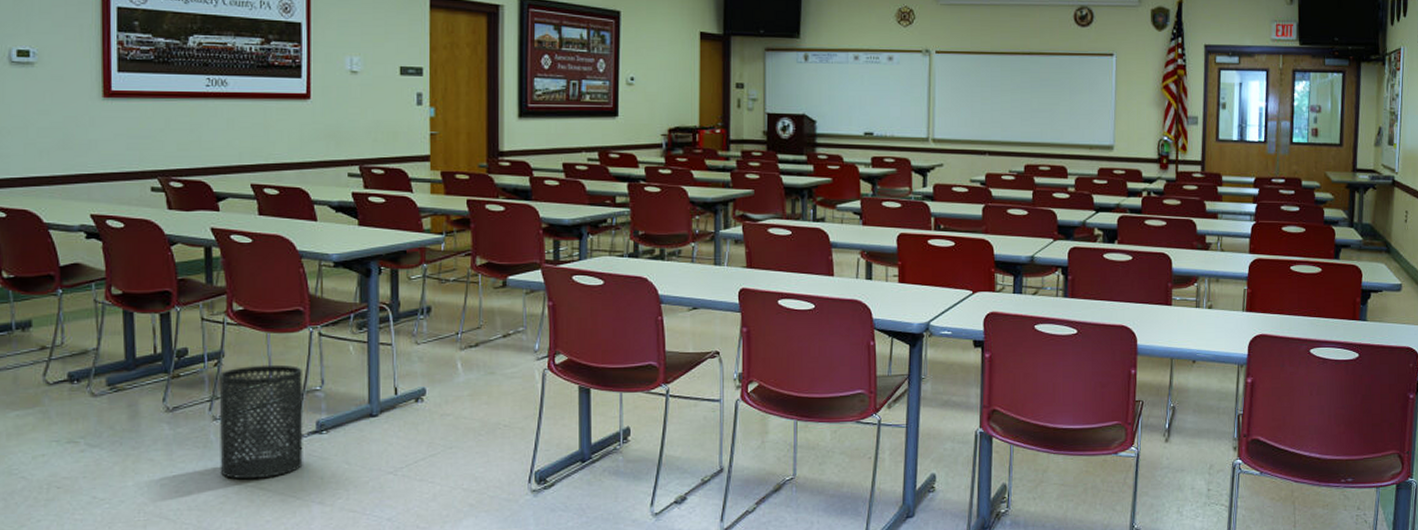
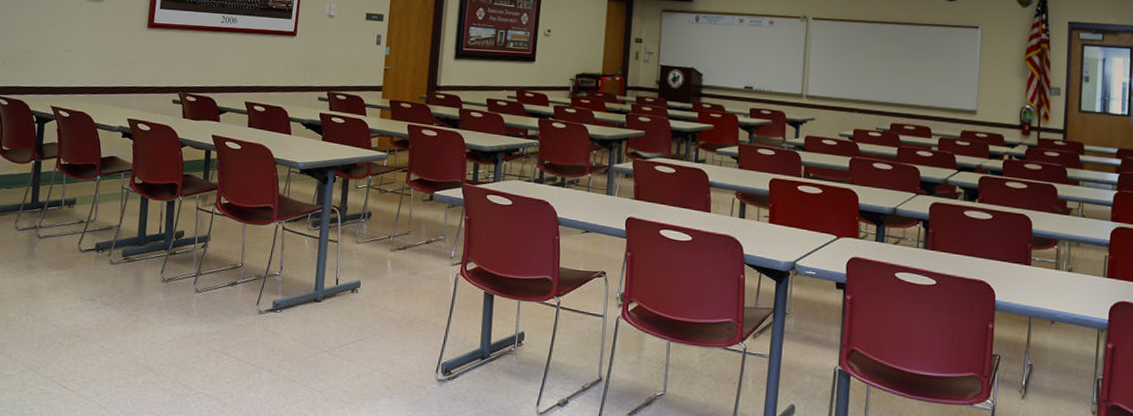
trash can: present [219,364,303,479] -> none [196,250,267,345]

